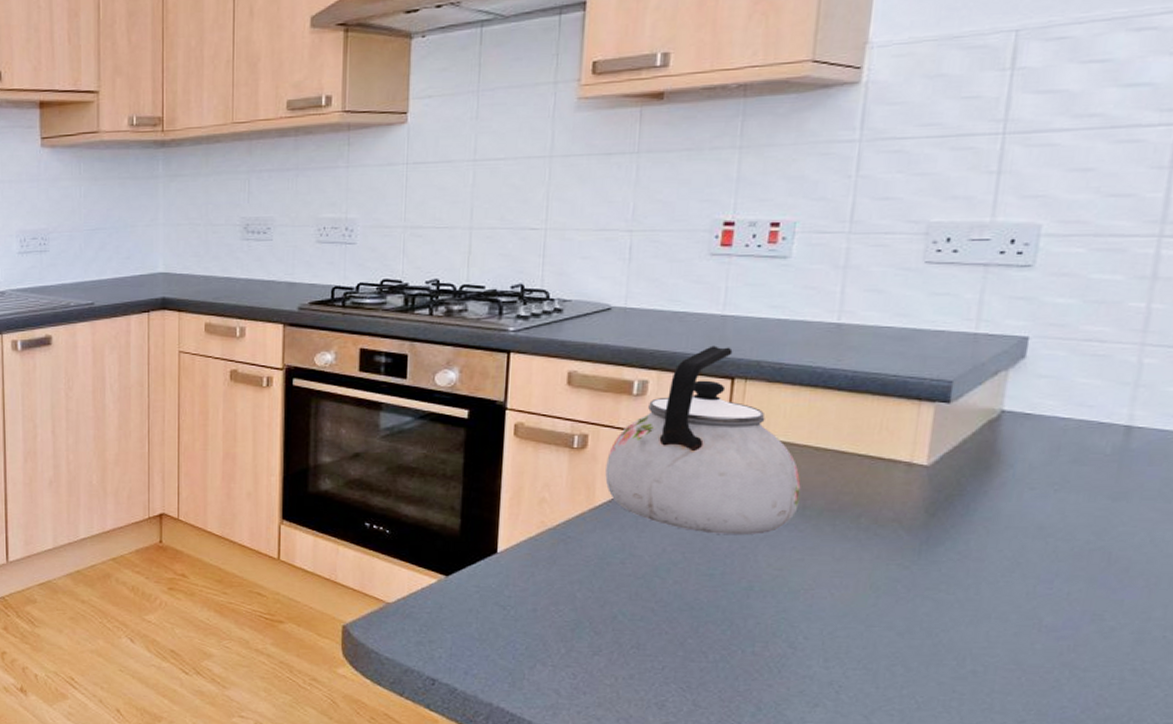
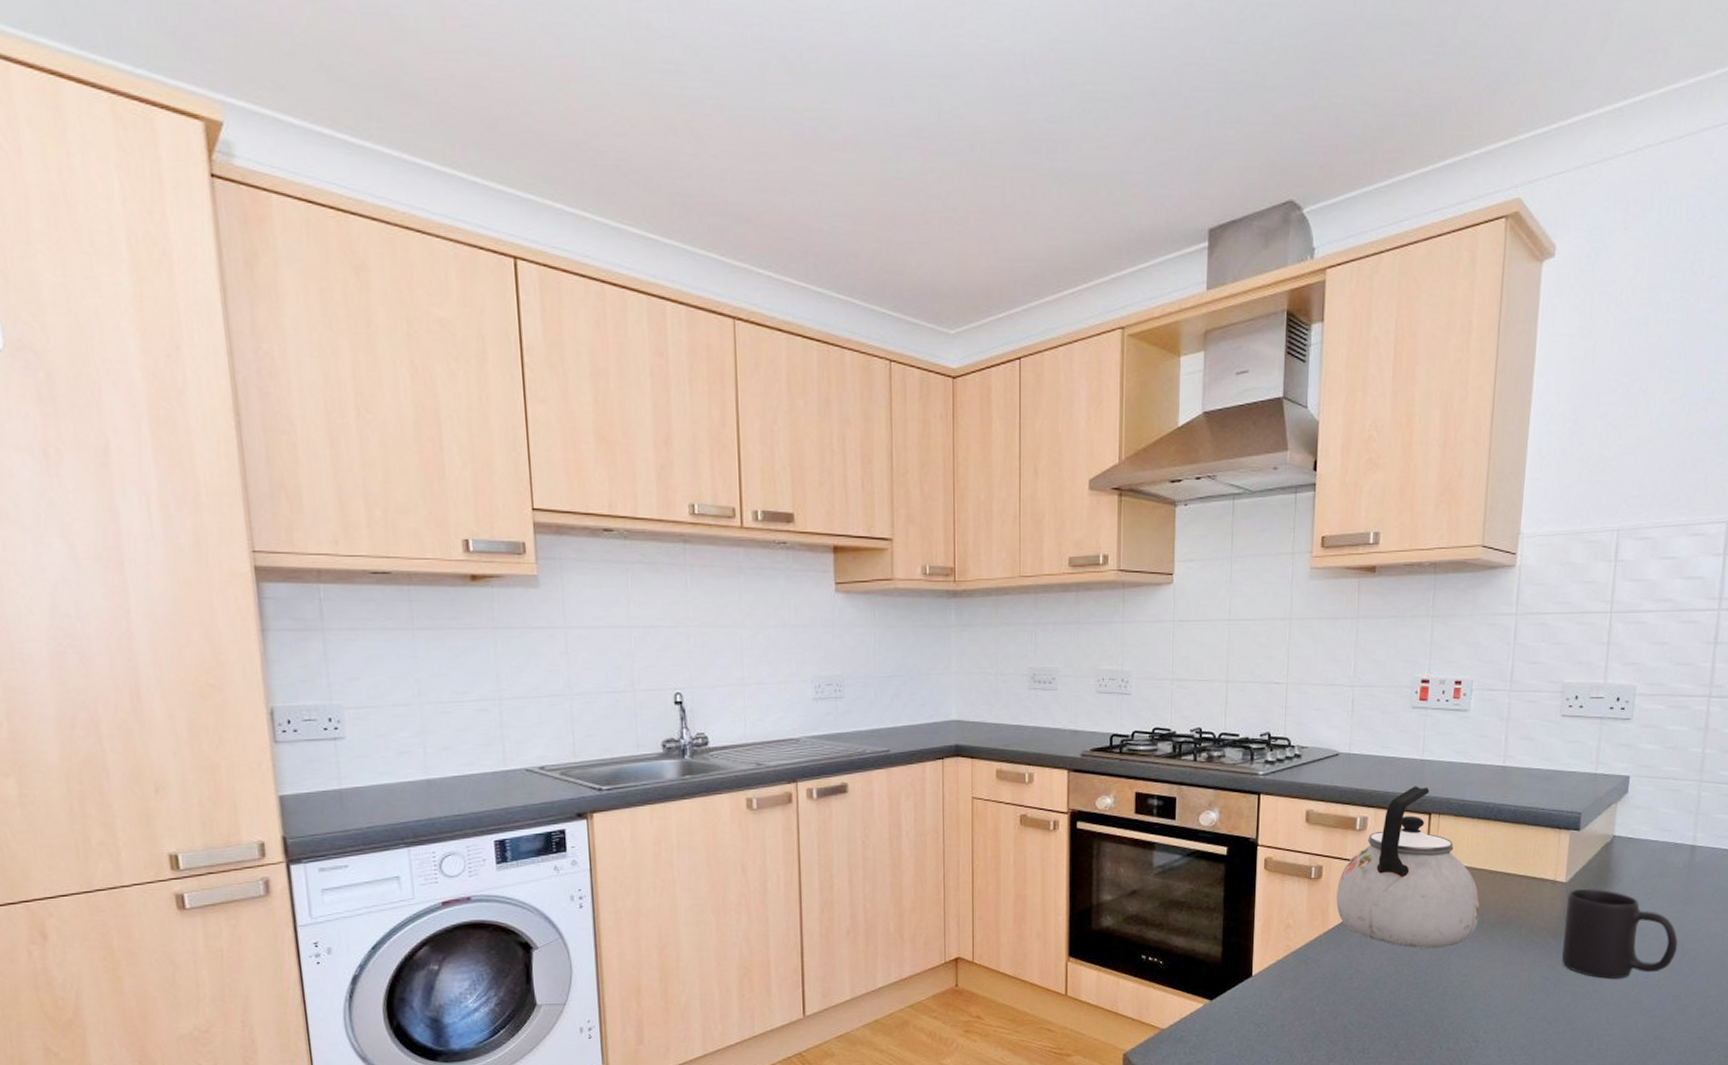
mug: none [919,475,1102,587] -> present [1561,889,1678,979]

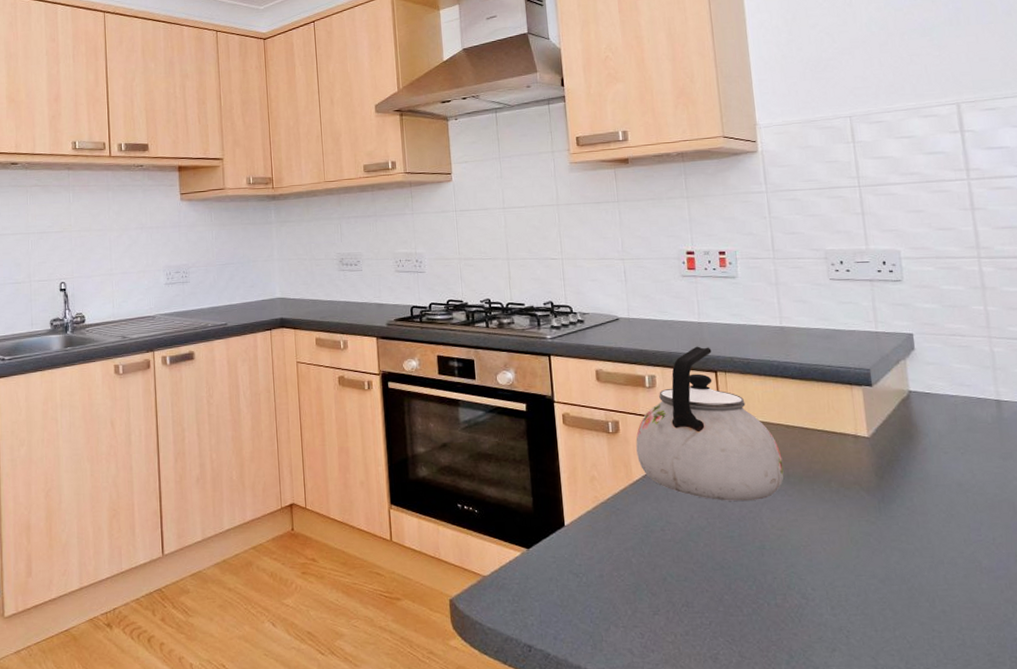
mug: present [1561,889,1678,979] -> none [873,443,1008,536]

